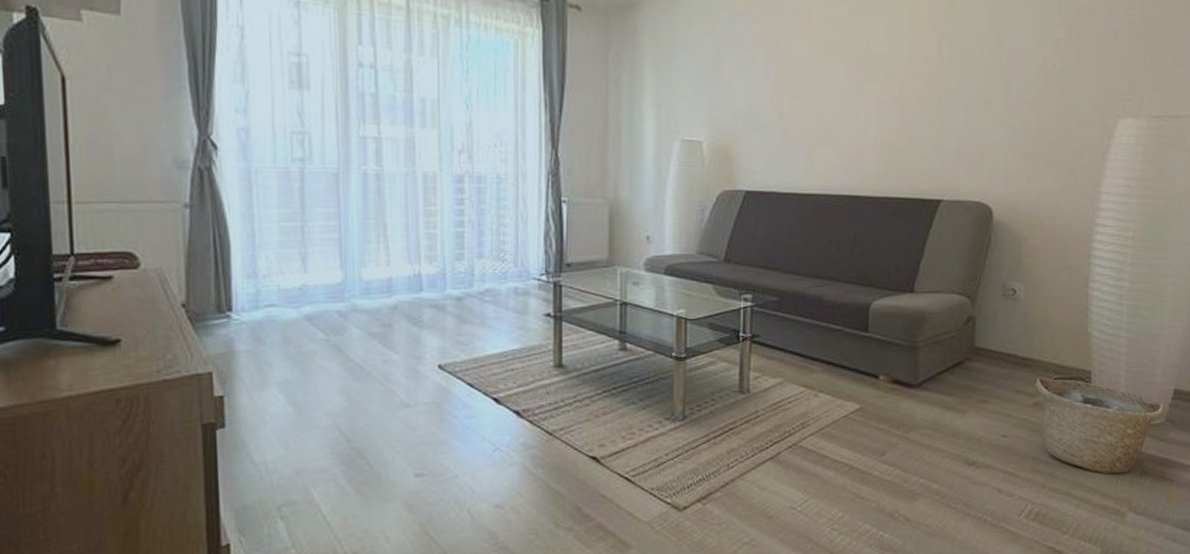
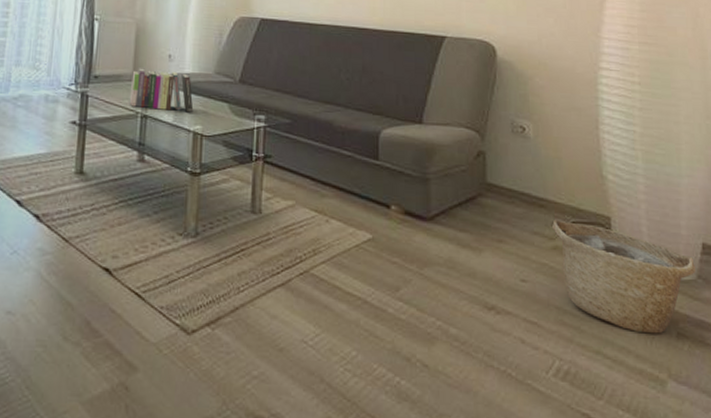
books: none [608,252,676,297] -> present [130,68,194,113]

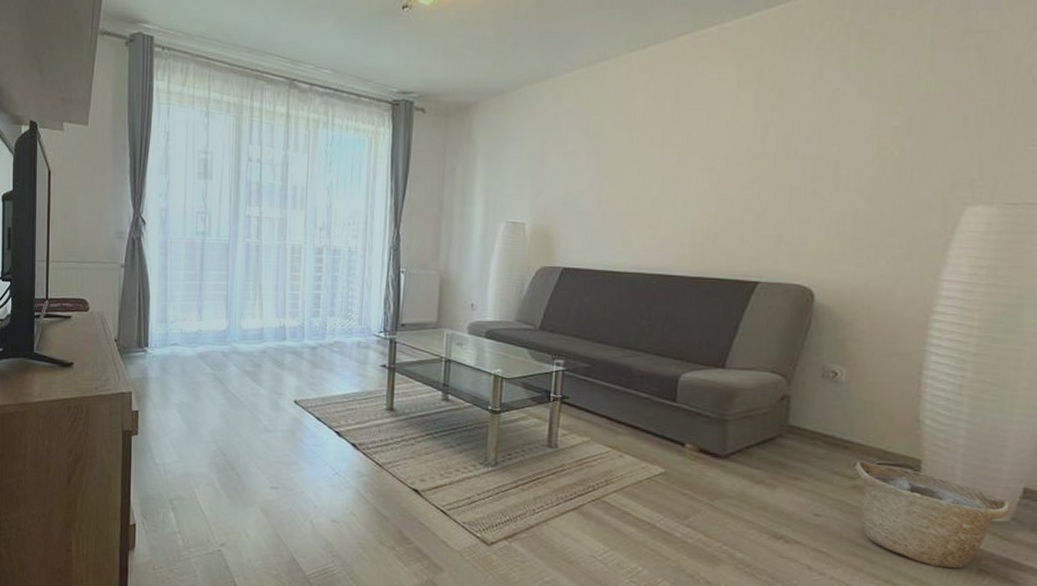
books: present [130,68,194,113] -> none [435,316,495,358]

